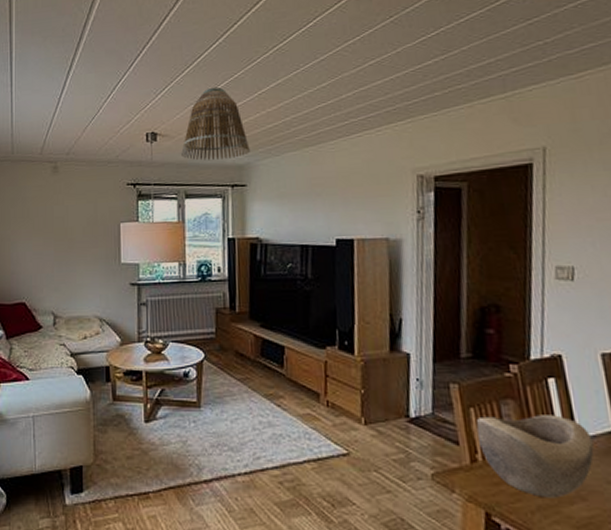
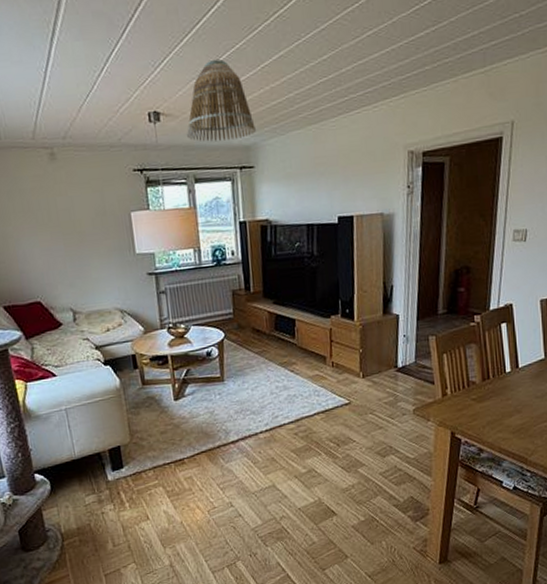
decorative bowl: present [476,415,595,498] -> none [447,352,529,415]

